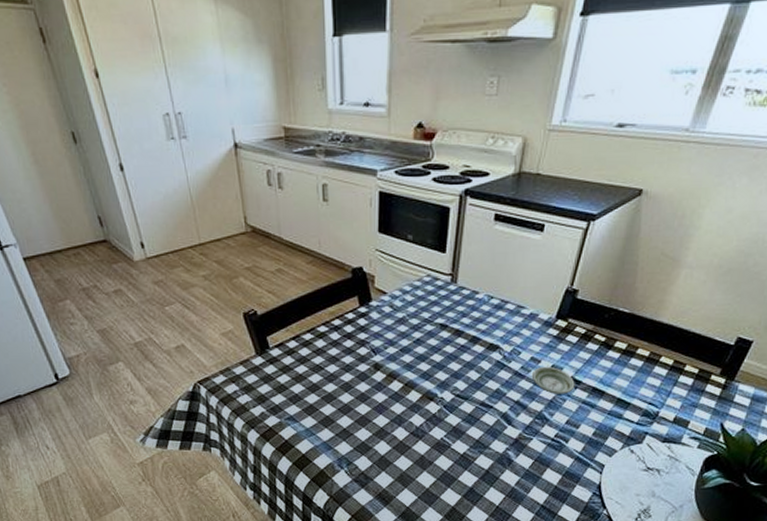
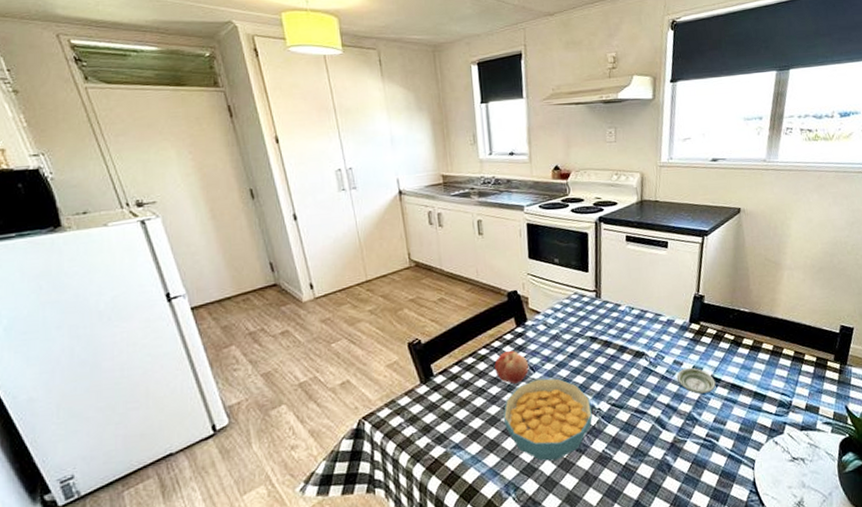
fruit: none [334,331,371,364] -> present [494,351,529,384]
cereal bowl: none [339,362,433,442] -> present [503,378,592,461]

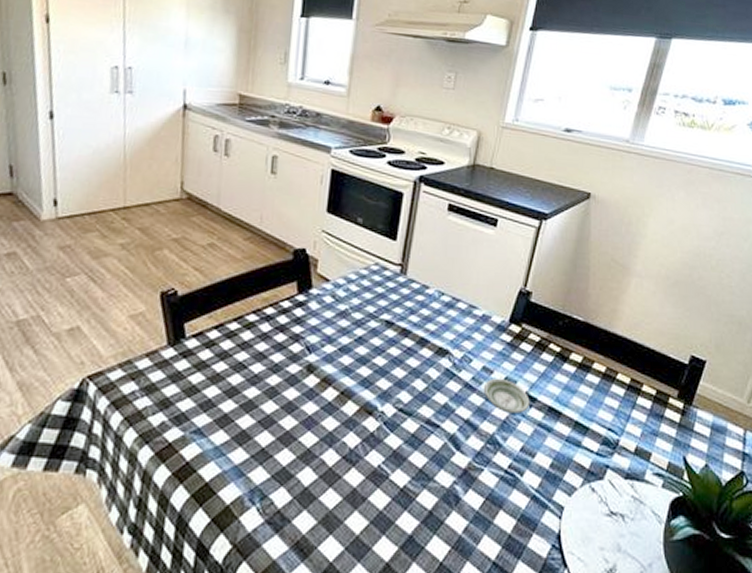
fruit: present [494,351,529,384] -> none [262,322,306,364]
cereal bowl: present [503,378,592,461] -> none [262,363,374,469]

